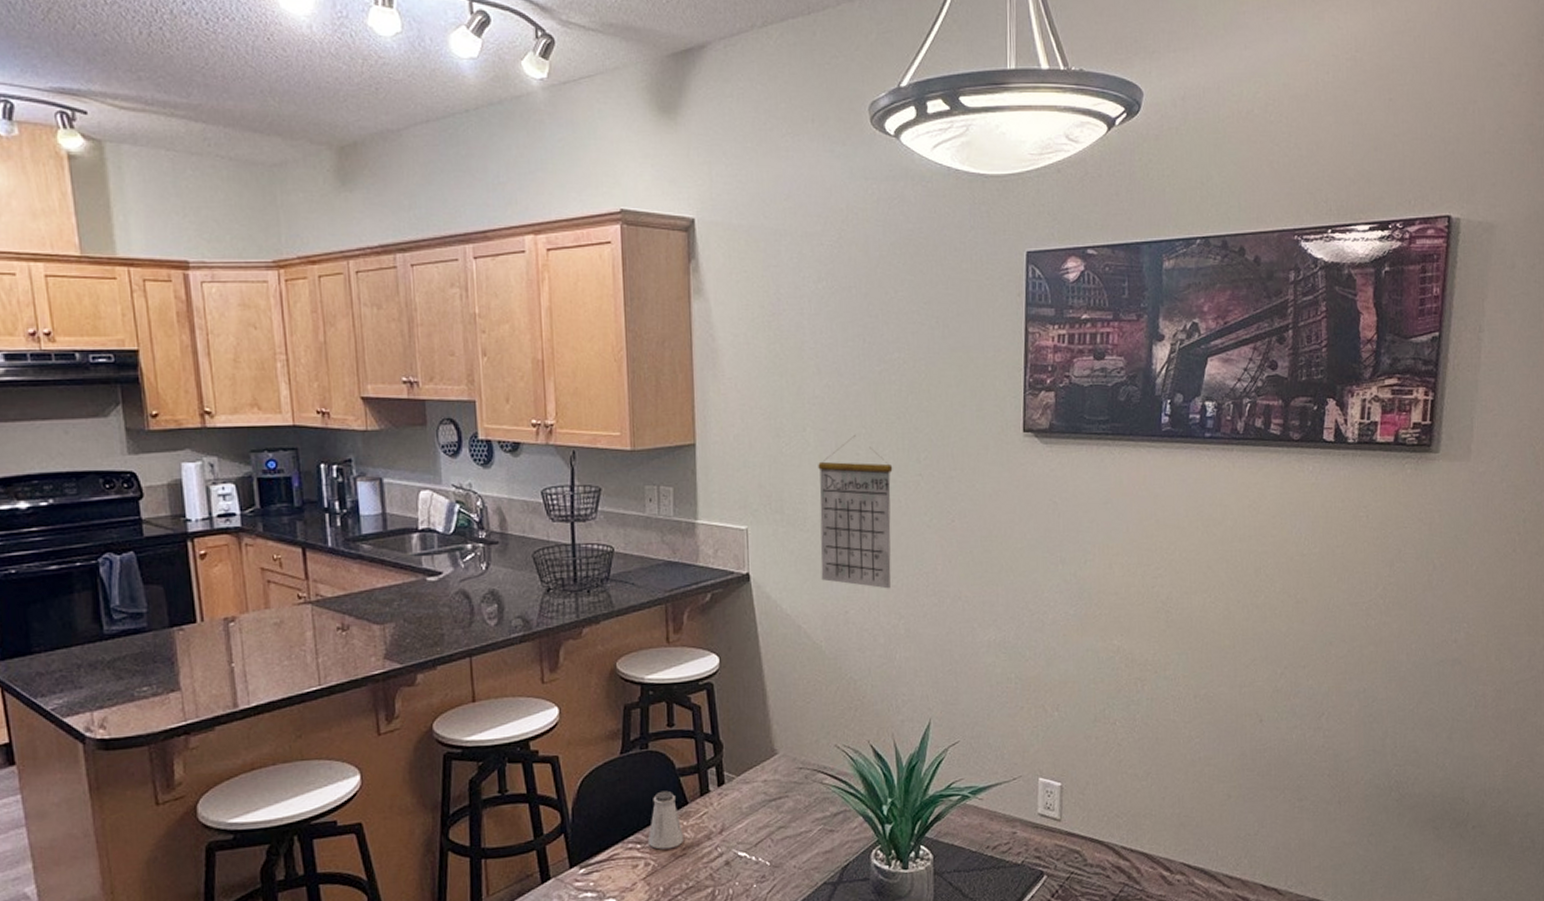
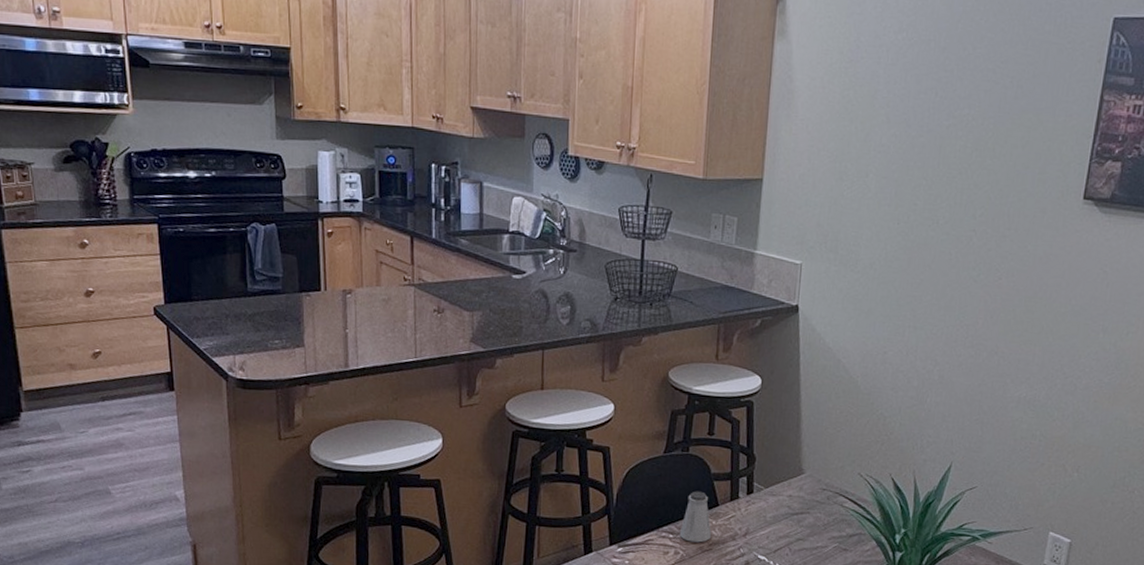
calendar: present [818,435,893,589] -> none [865,186,948,336]

